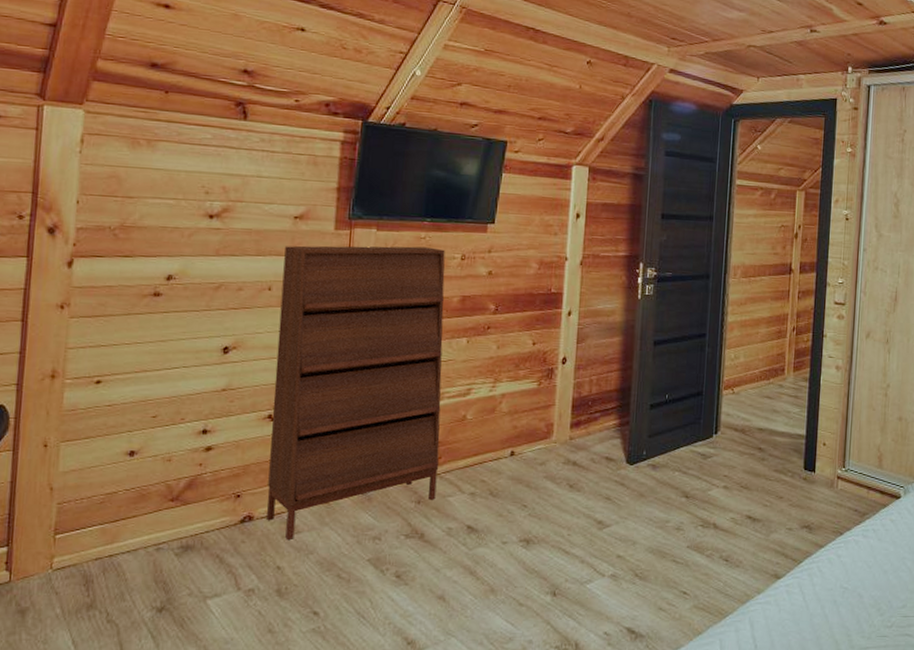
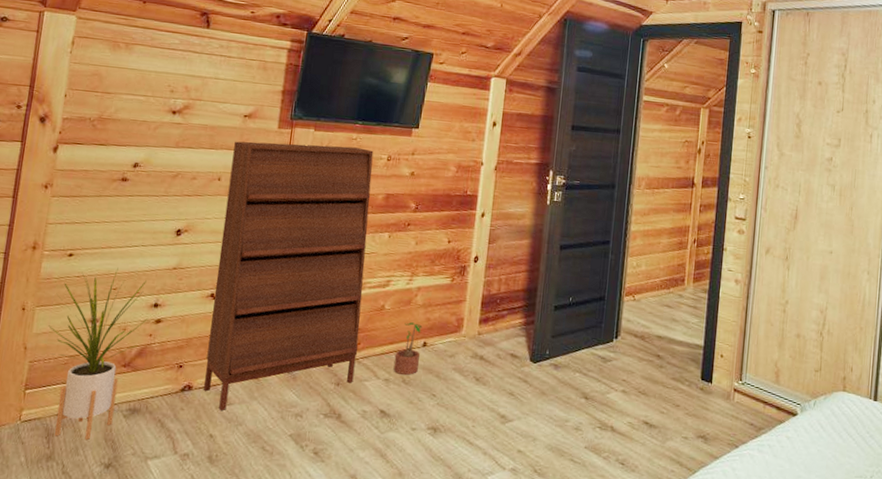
house plant: none [78,393,197,583] -> present [49,268,149,440]
potted plant: none [479,431,509,487] -> present [393,322,423,375]

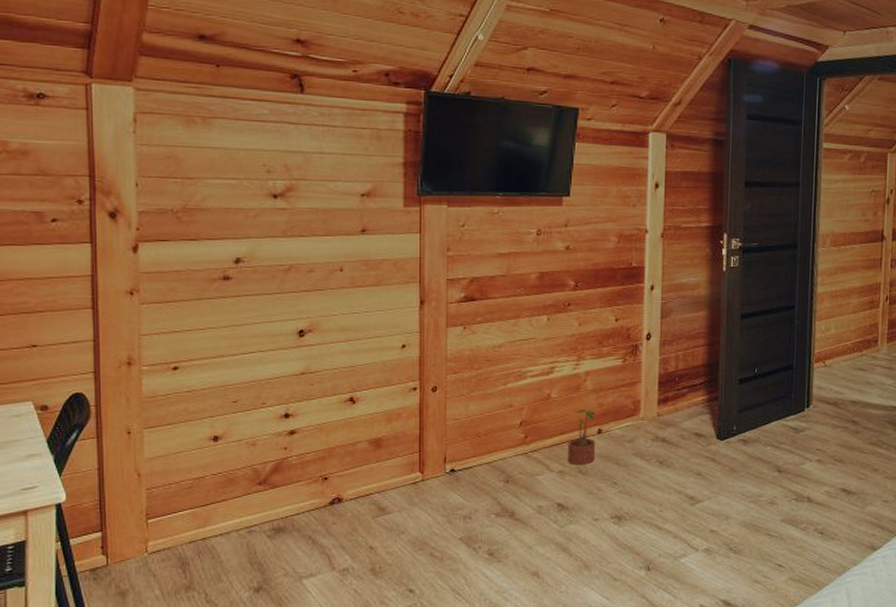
house plant: present [49,268,149,440] -> none [162,378,280,565]
shoe cabinet: present [204,141,374,410] -> none [353,222,526,520]

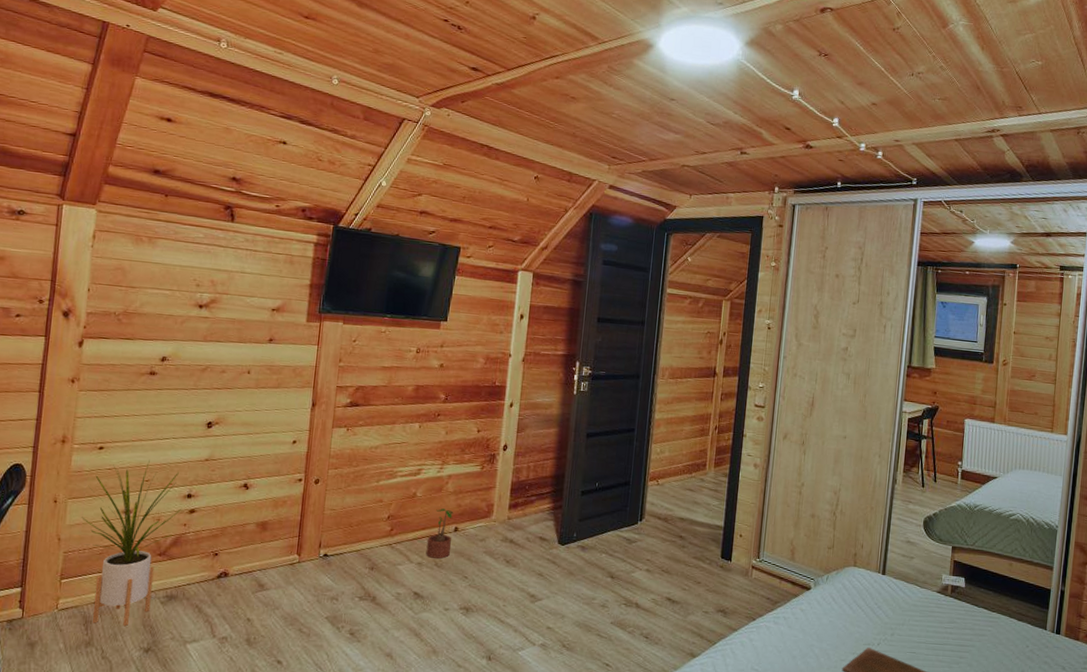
house plant: none [162,378,280,565] -> present [82,460,182,626]

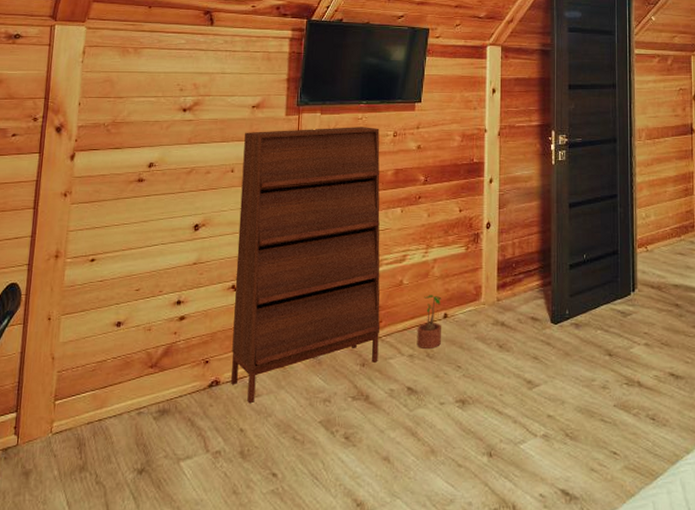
house plant: present [82,460,182,626] -> none [75,268,172,446]
shoe cabinet: none [240,335,403,595] -> present [231,127,381,403]

